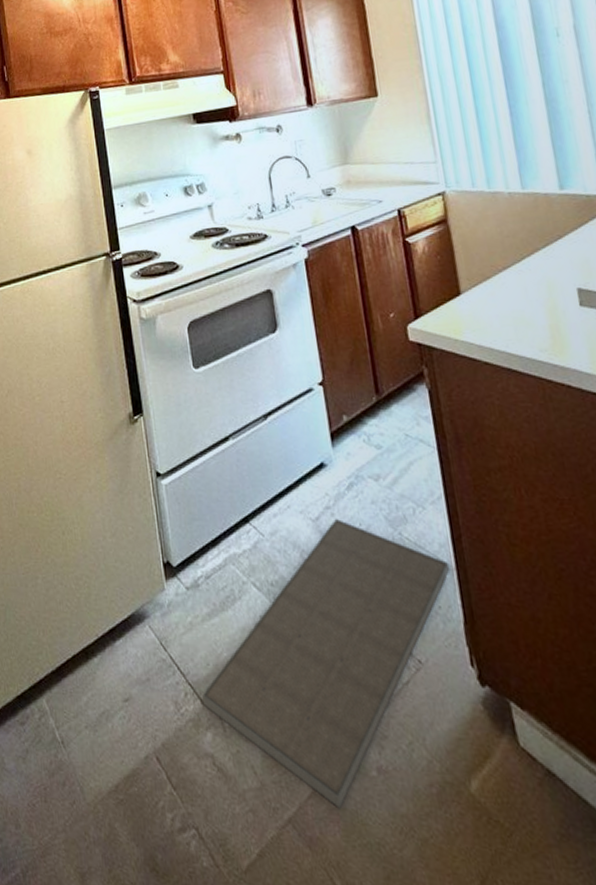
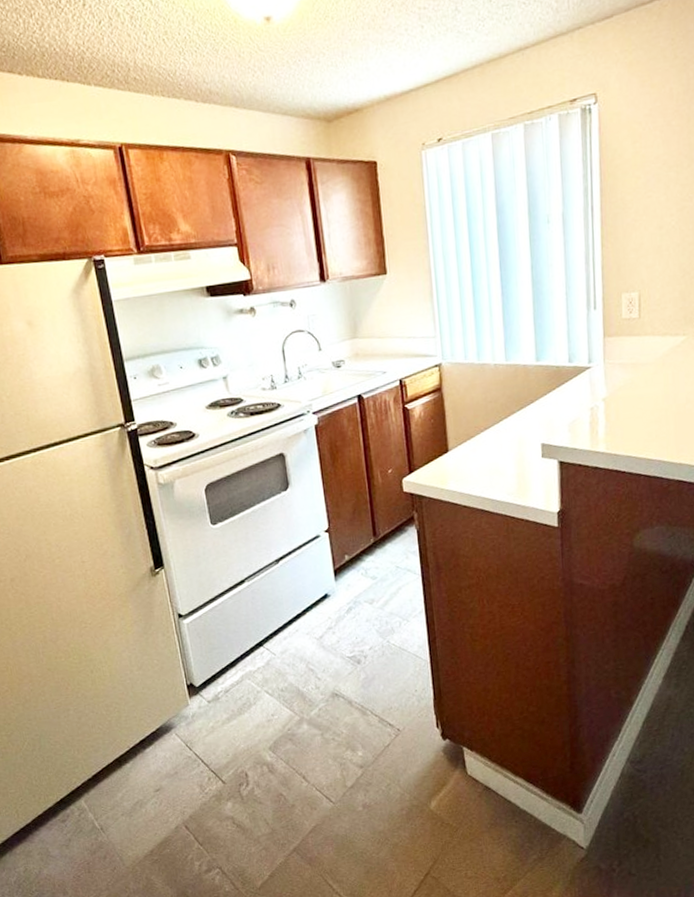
doormat: present [201,519,450,810] -> none [222,636,426,836]

